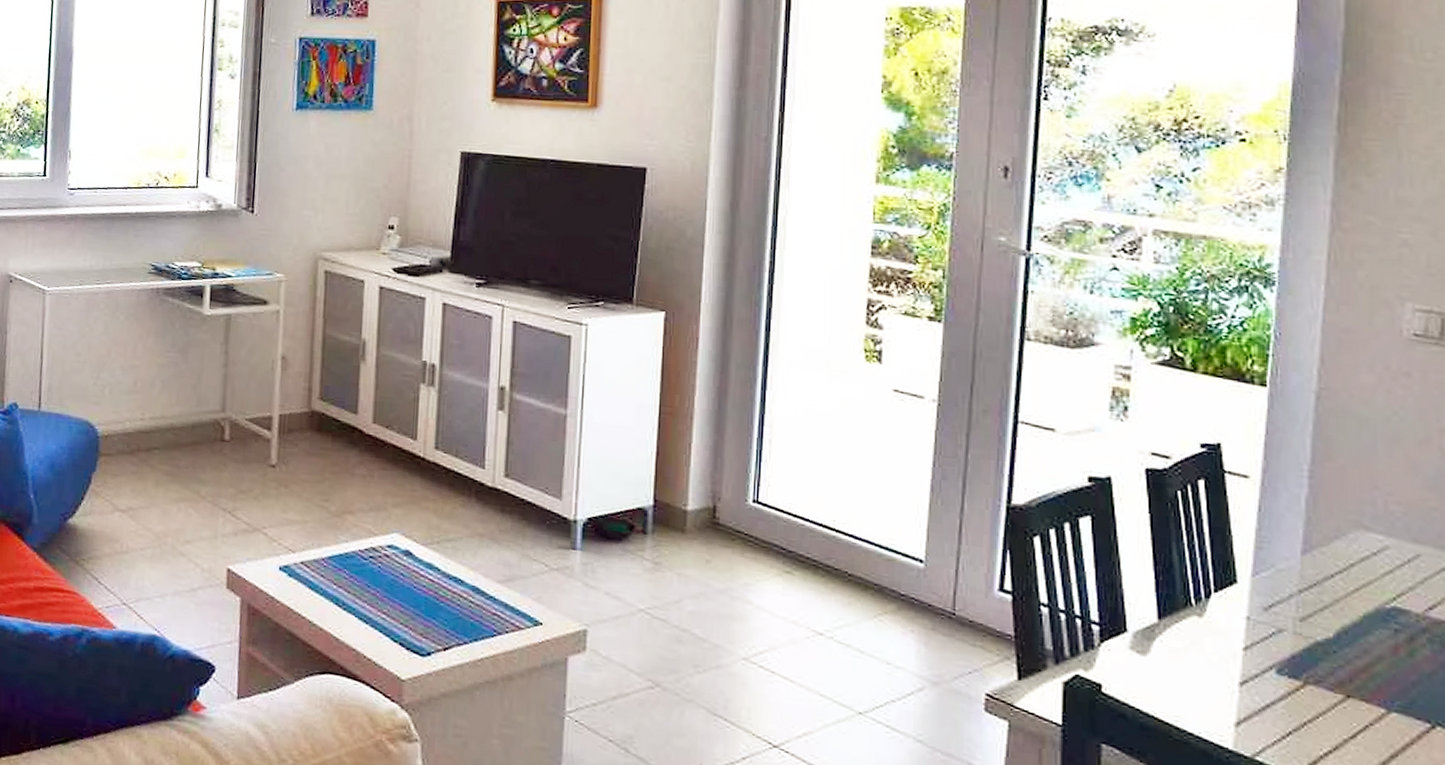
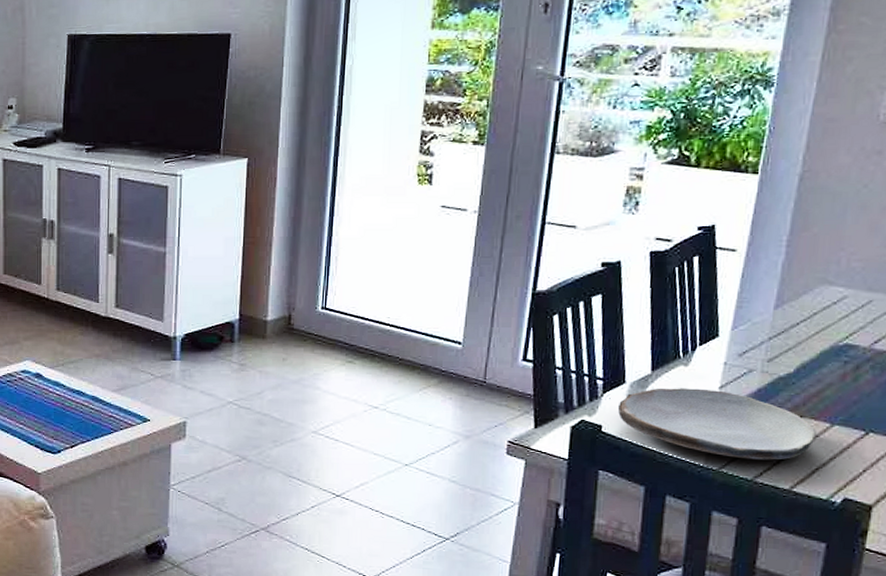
plate: none [1121,642,1370,752] -> present [618,388,816,460]

